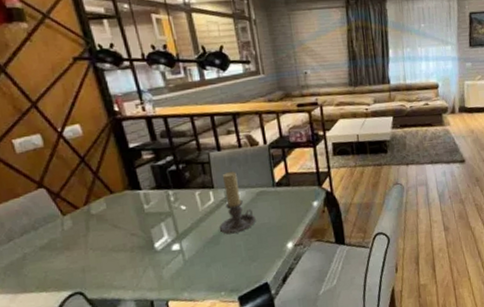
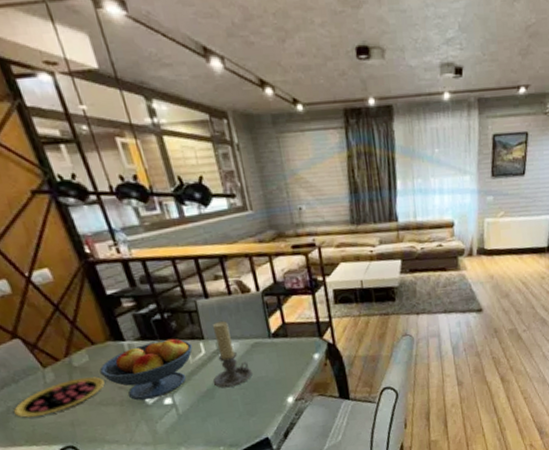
pizza: none [28,224,118,264] -> present [13,377,105,418]
fruit bowl: none [115,187,202,247] -> present [99,338,192,401]

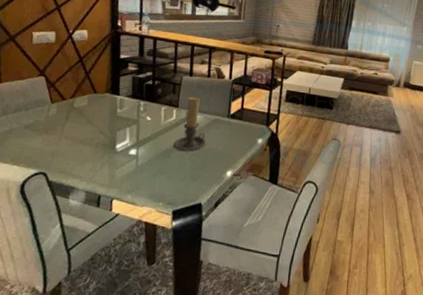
pizza: present [13,377,105,418] -> none [13,117,91,142]
fruit bowl: present [99,338,192,401] -> none [91,100,167,147]

